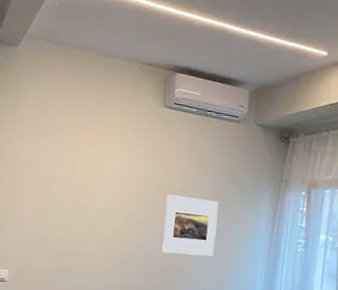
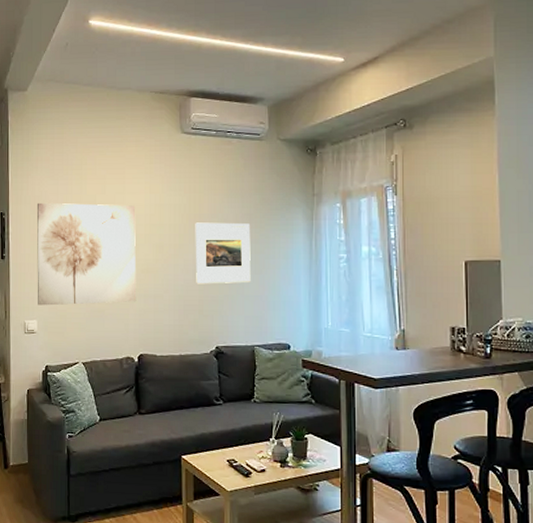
wall art: none [10,158,112,263] -> present [36,202,137,306]

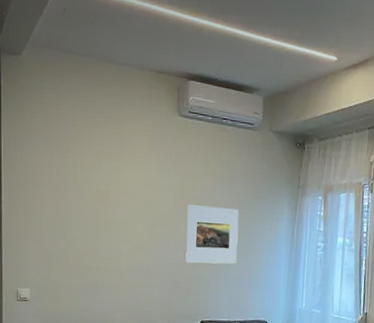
wall art: present [36,202,137,306] -> none [30,173,131,277]

